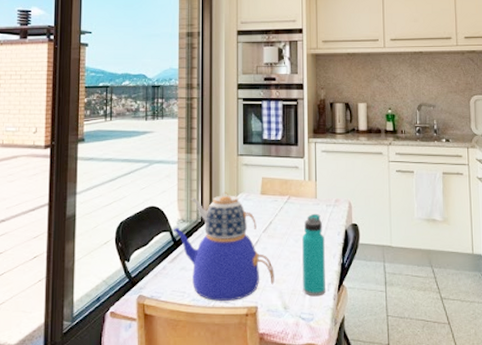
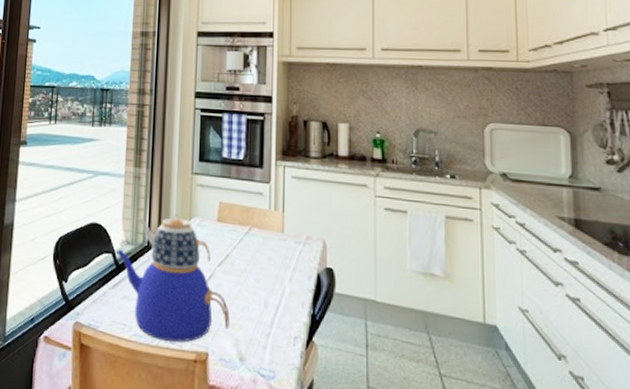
water bottle: present [302,213,325,297] -> none [263,250,292,351]

